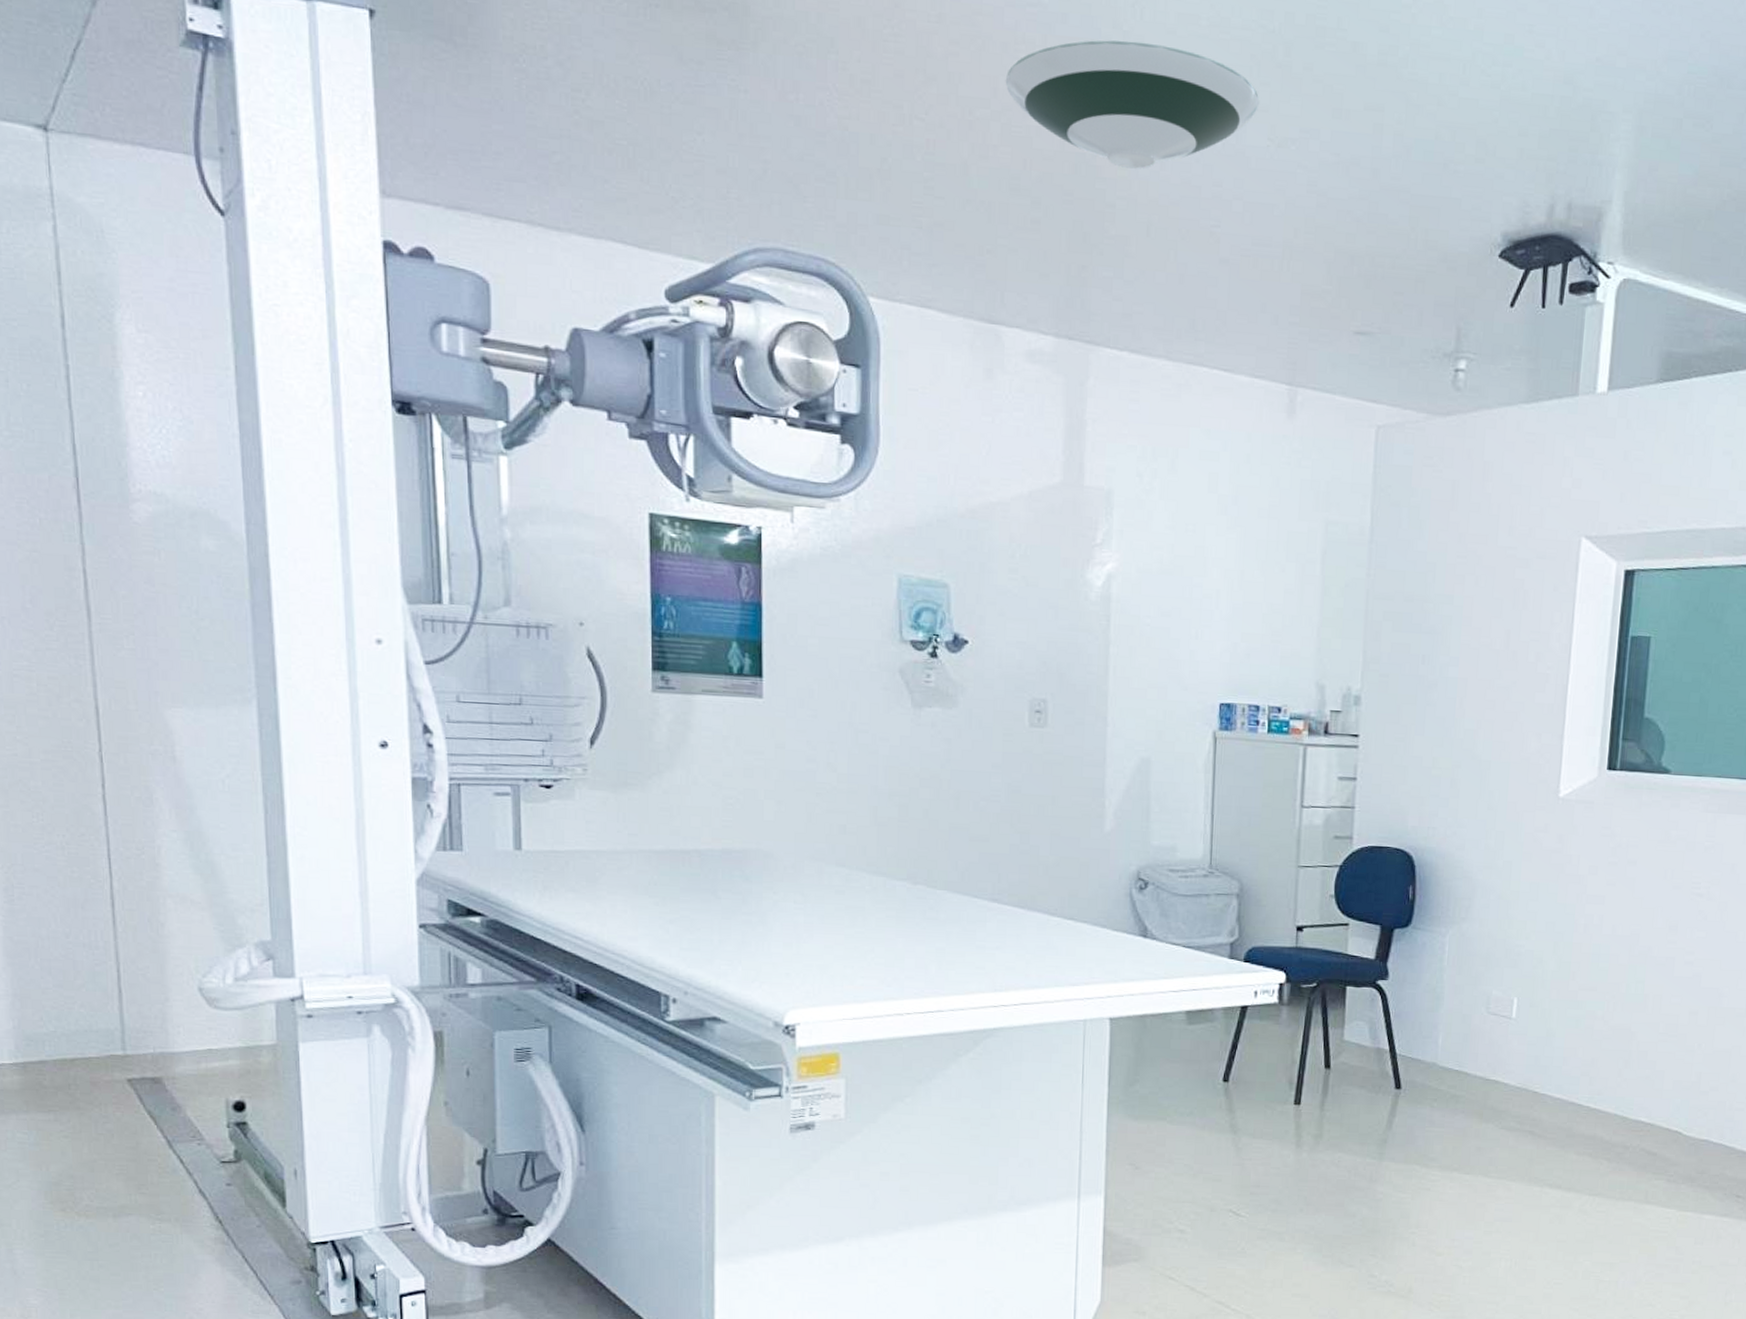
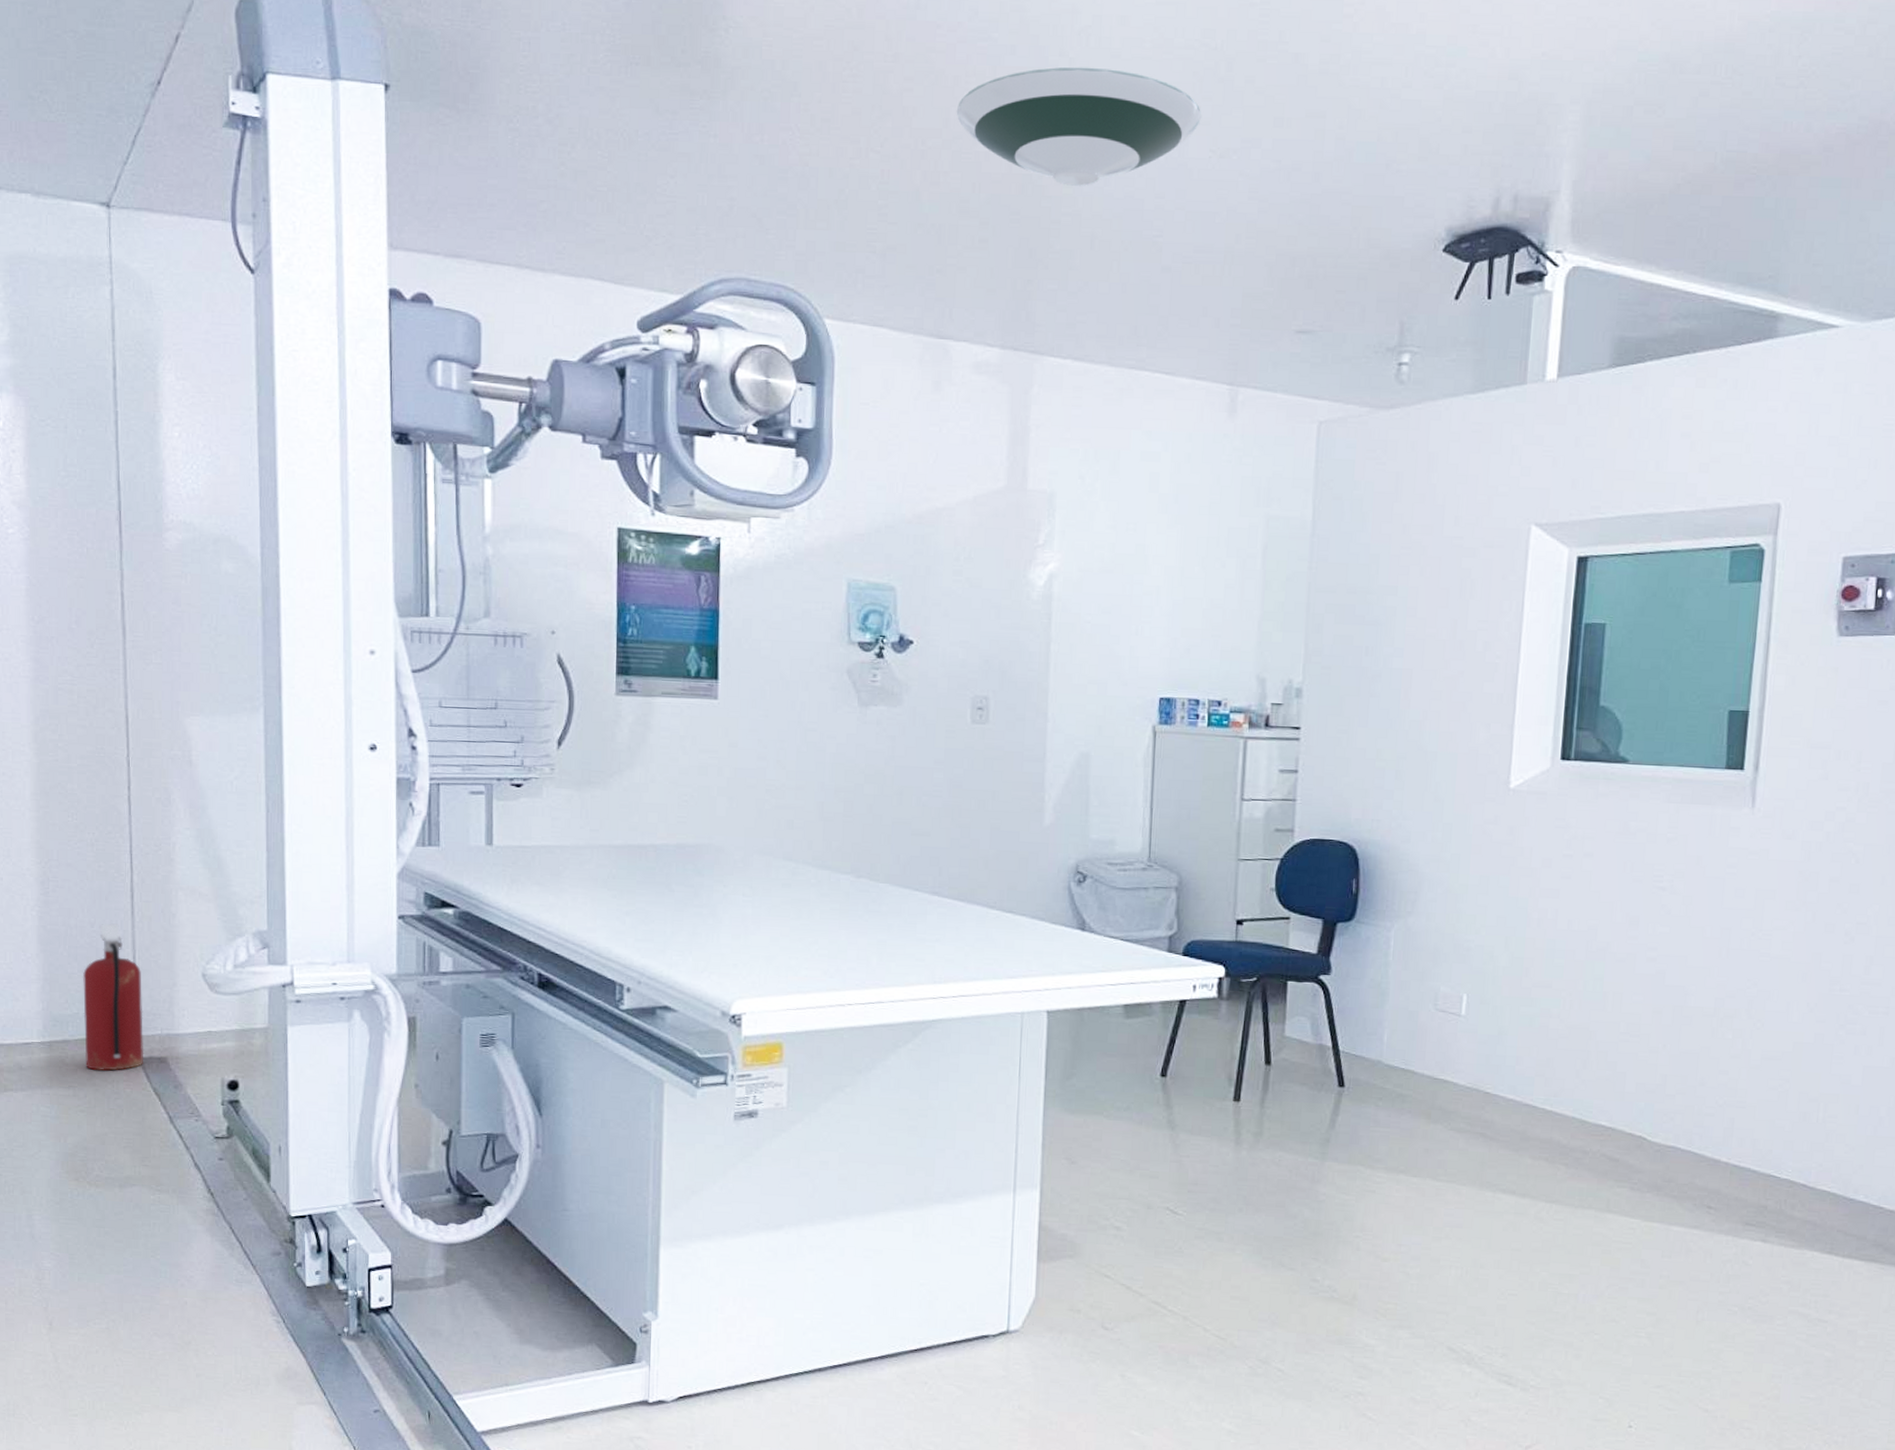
fire extinguisher: none [58,933,135,1093] -> present [82,923,144,1071]

